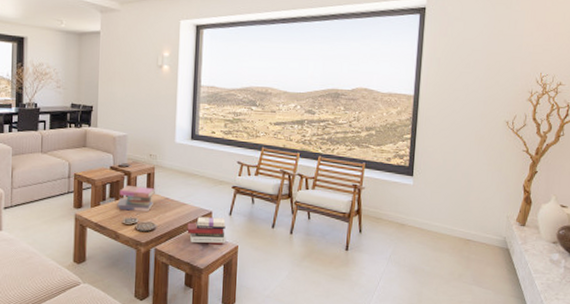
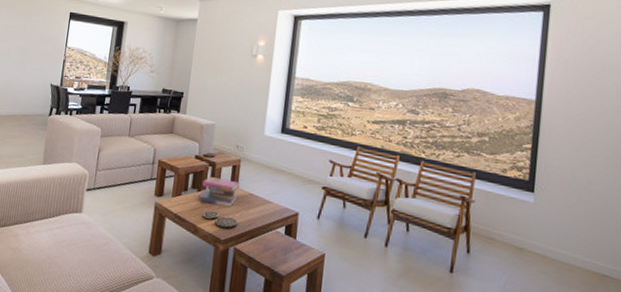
books: present [187,217,226,245] -> none [270,217,313,251]

